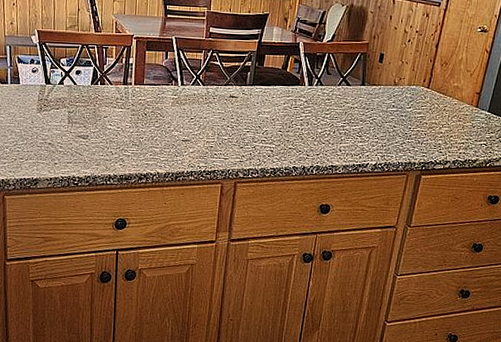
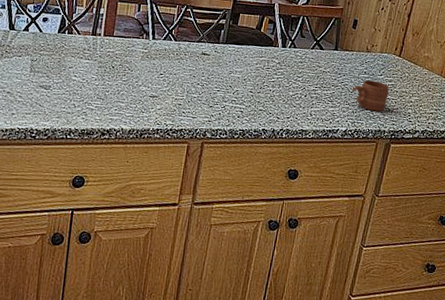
mug: none [380,113,418,144] -> present [351,80,389,112]

